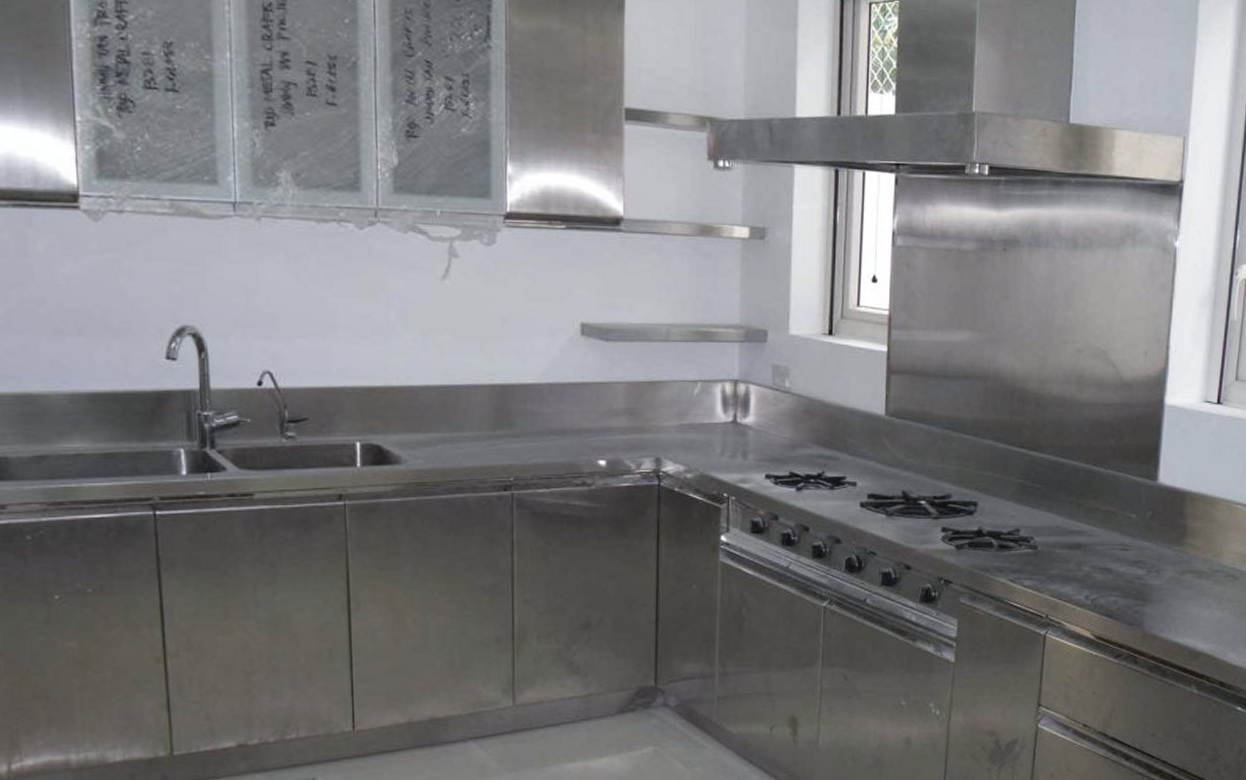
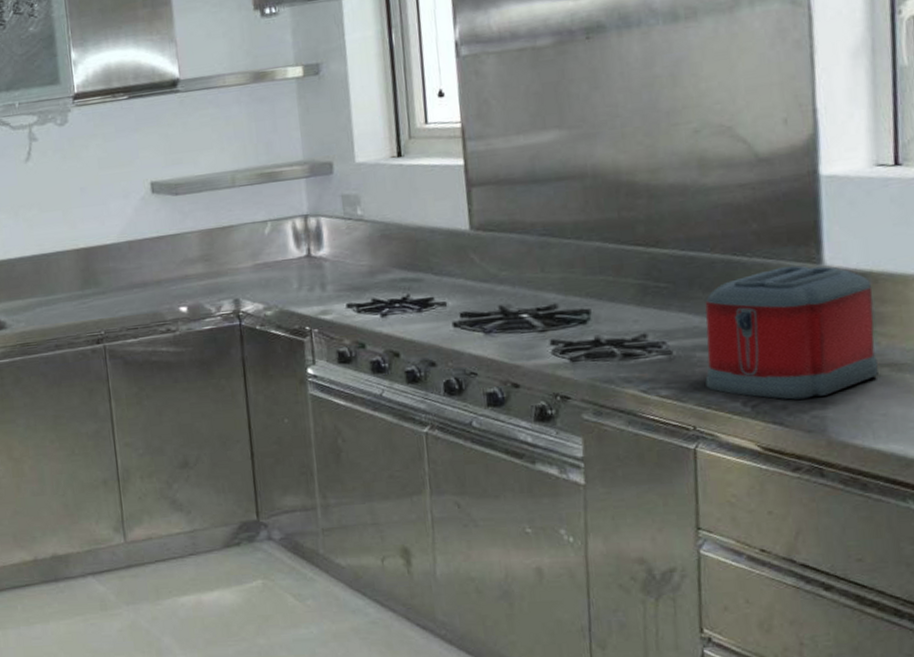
toaster: none [1060,480,1190,596] -> present [705,266,878,400]

